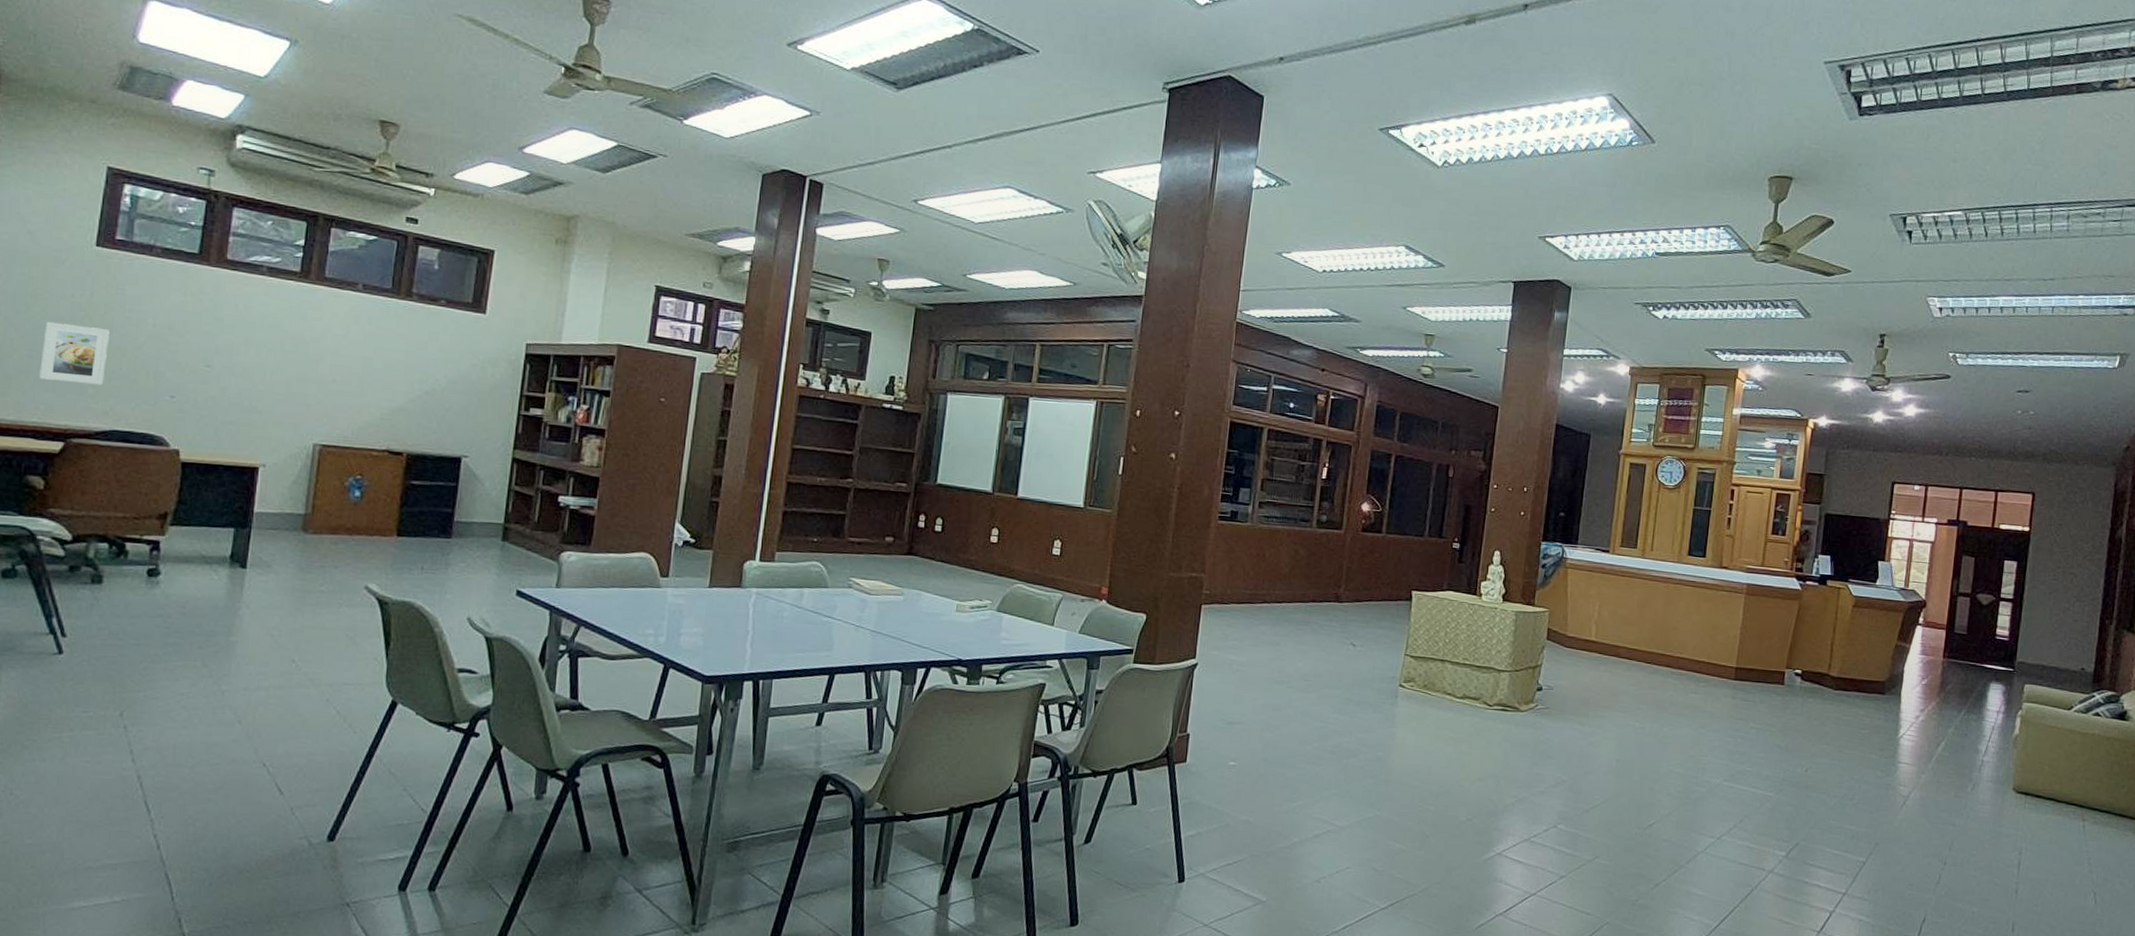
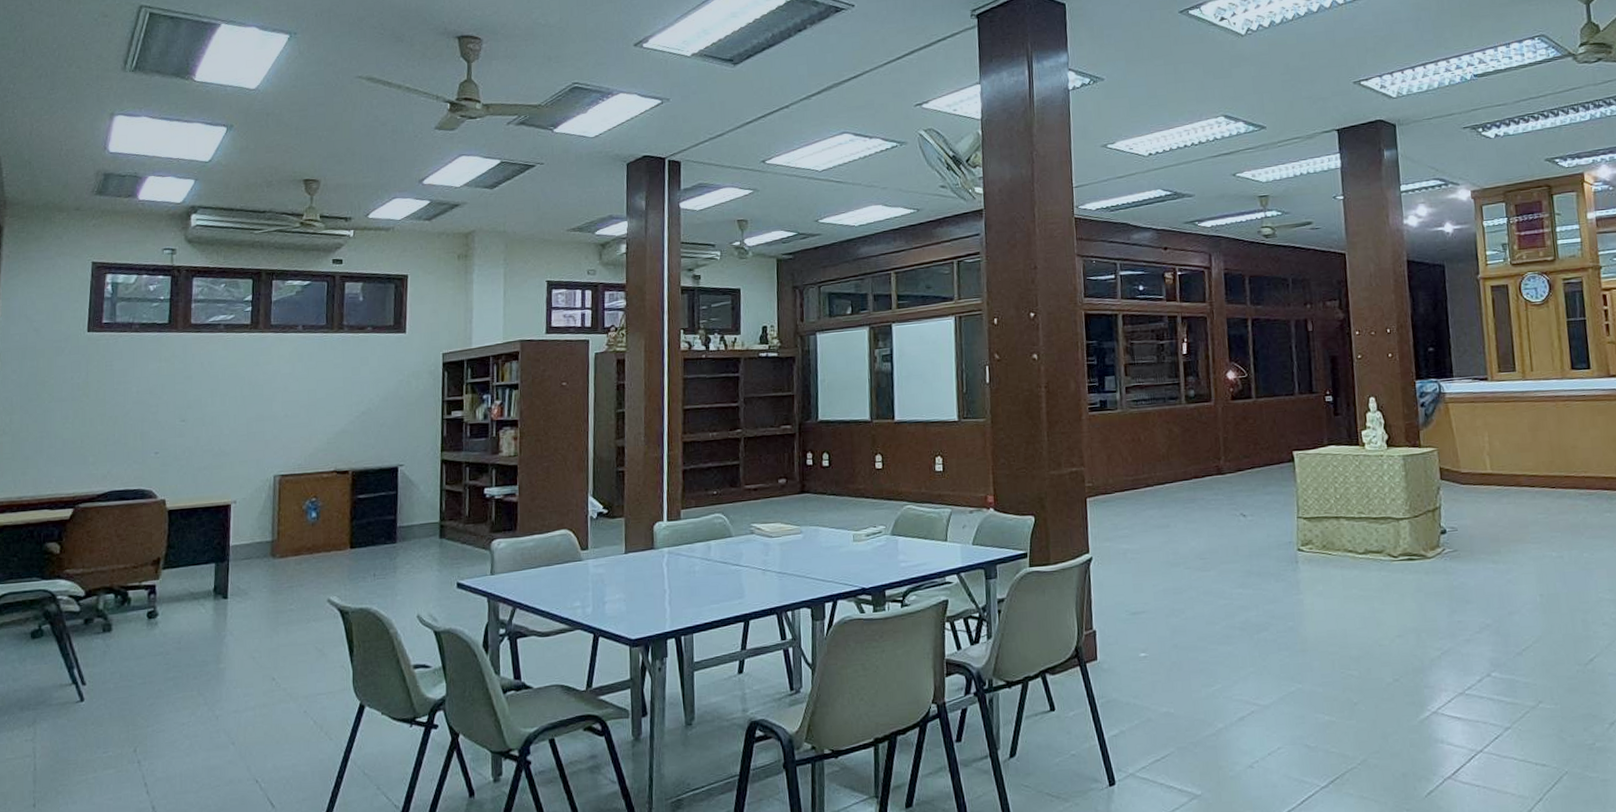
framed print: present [39,321,109,385] -> none [50,402,103,456]

